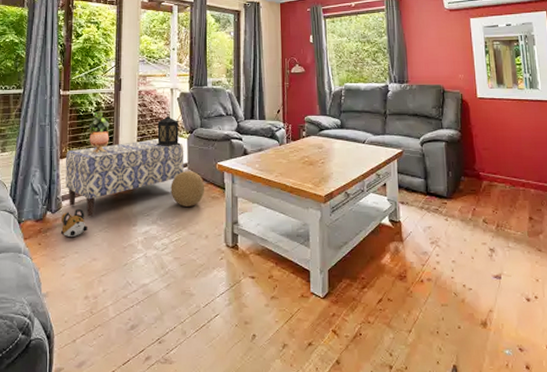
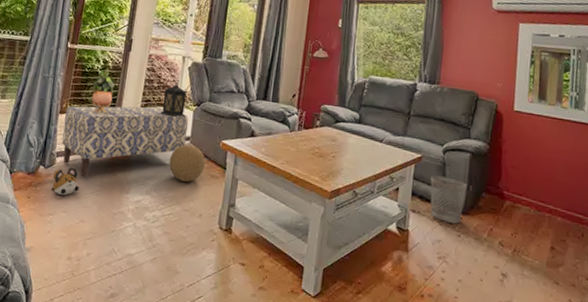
wastebasket: none [413,167,447,209] -> present [430,175,467,224]

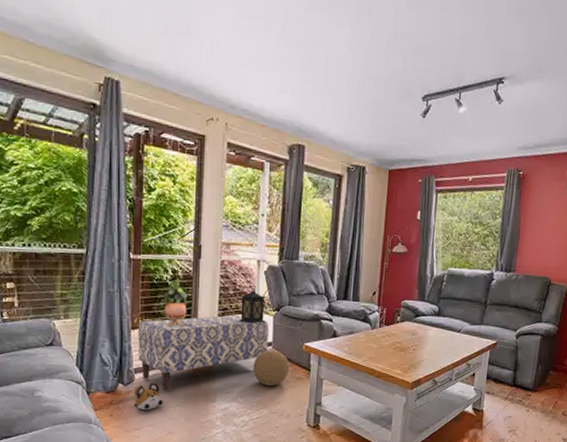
wastebasket: present [430,175,467,224] -> none [503,359,536,400]

